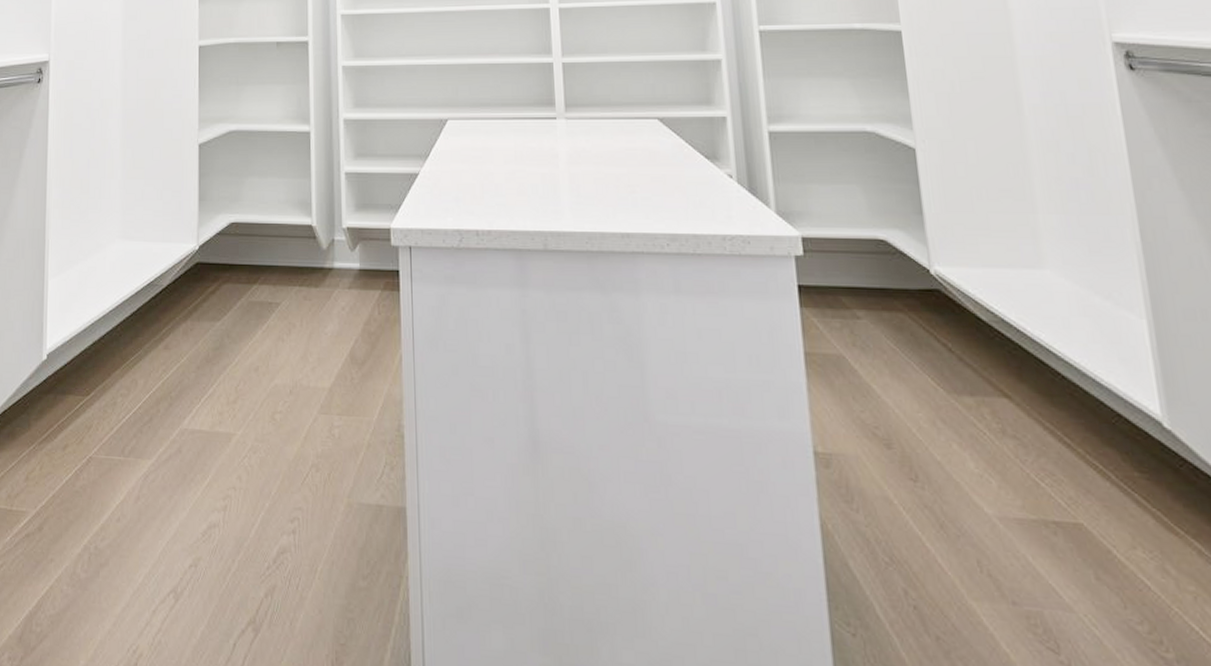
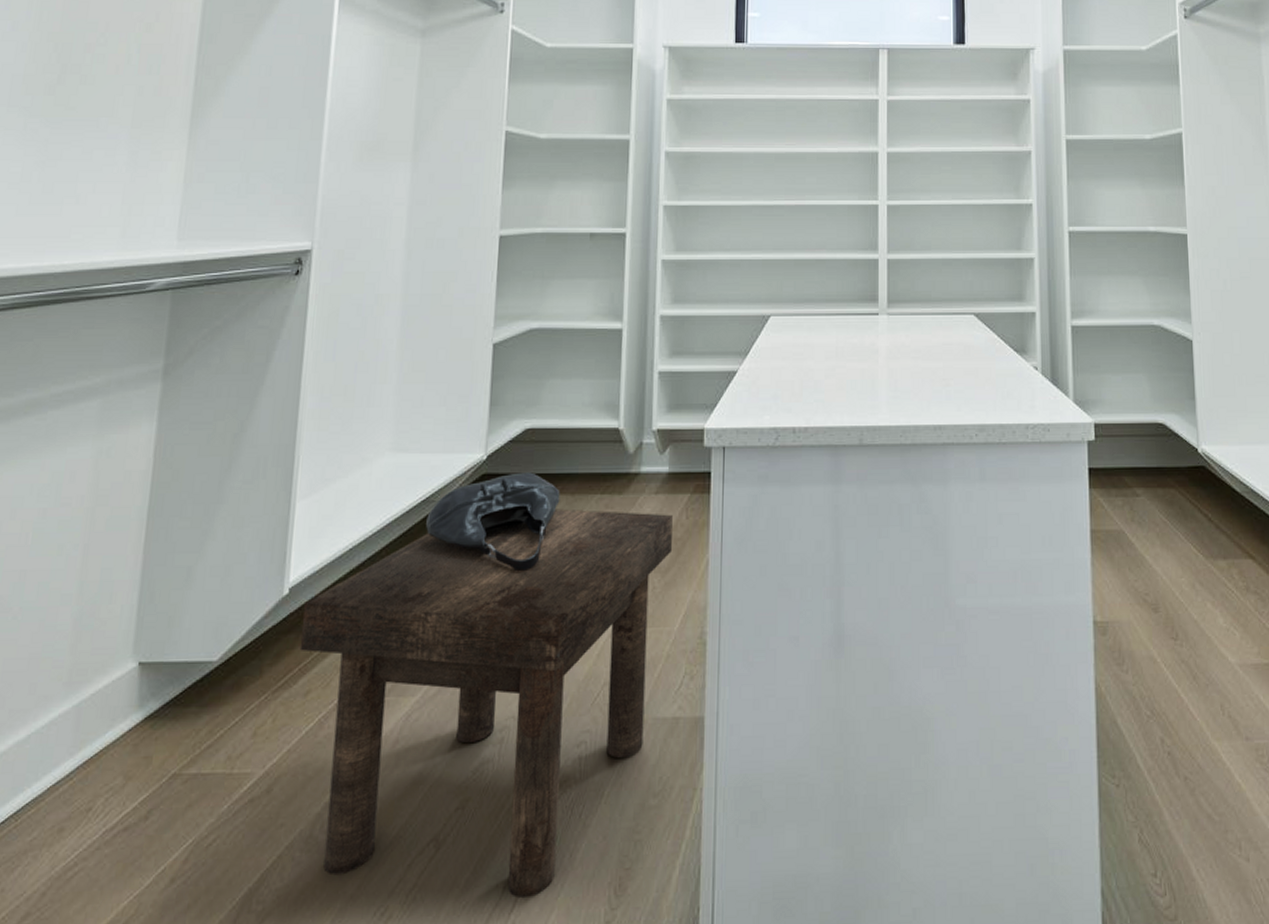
stool: none [57,298,366,657] -> present [299,508,673,898]
handbag: none [152,263,264,355] -> present [426,472,561,572]

